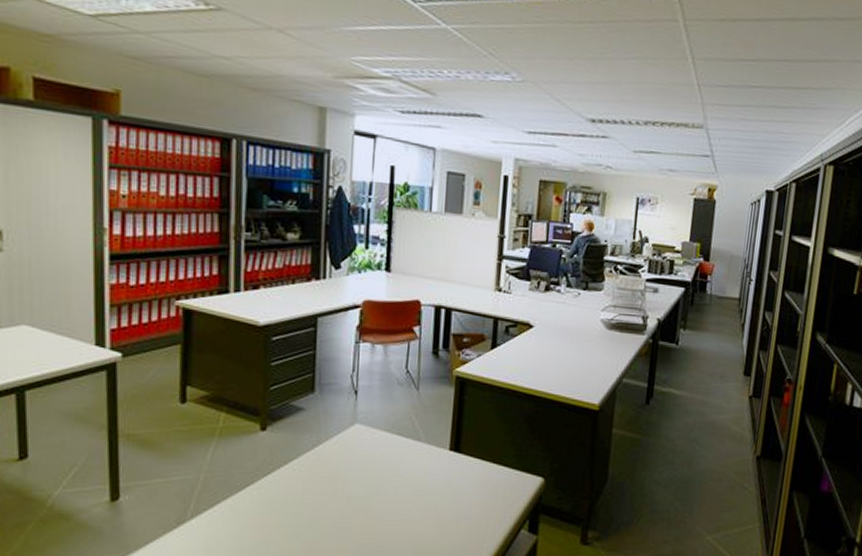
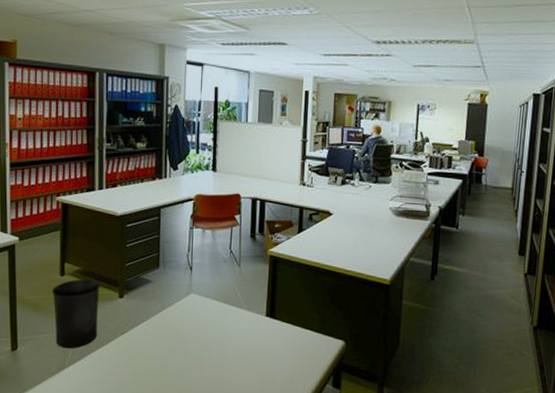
waste bin: none [169,406,235,496] -> present [52,279,100,348]

